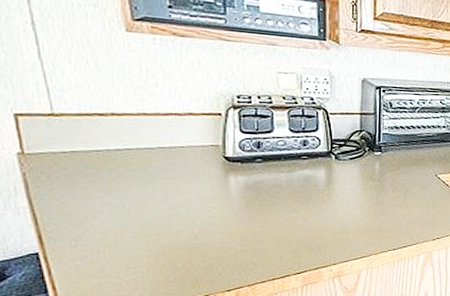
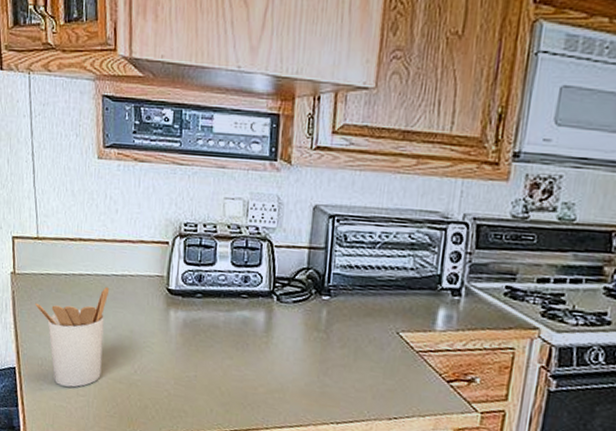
utensil holder: none [58,159,157,262] -> present [35,286,110,388]

